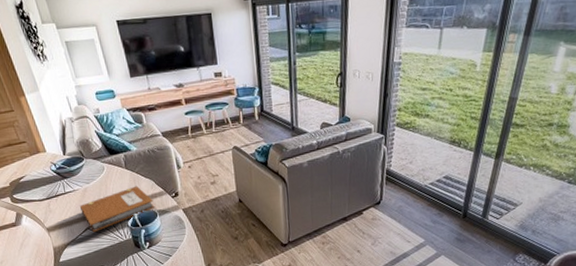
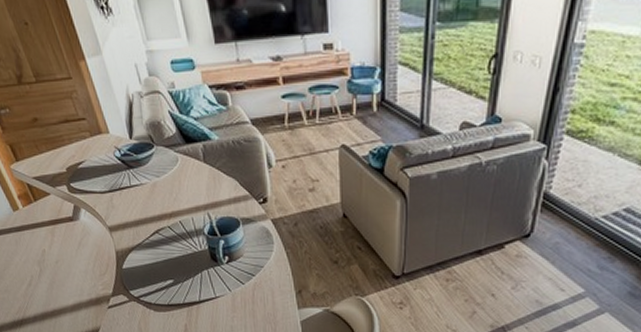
notebook: present [79,186,155,233] -> none [147,185,238,238]

